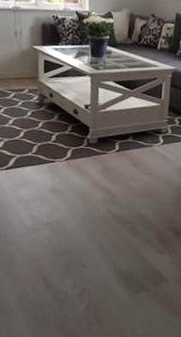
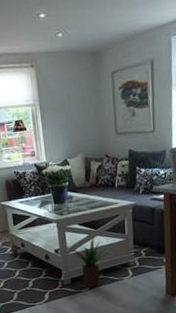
potted plant: none [102,97,140,151] -> present [71,236,108,288]

